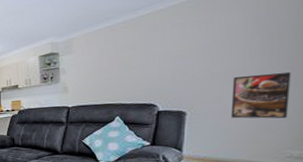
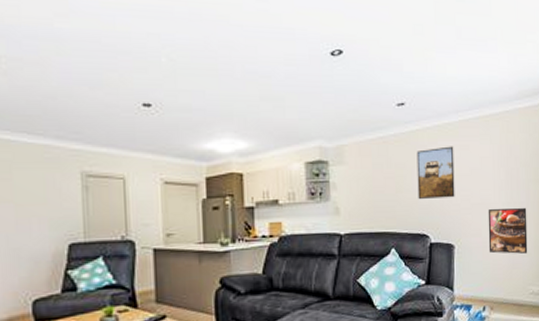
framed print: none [146,22,192,74] -> present [416,146,455,199]

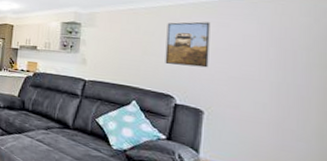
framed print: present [488,207,528,255] -> none [248,84,307,140]

